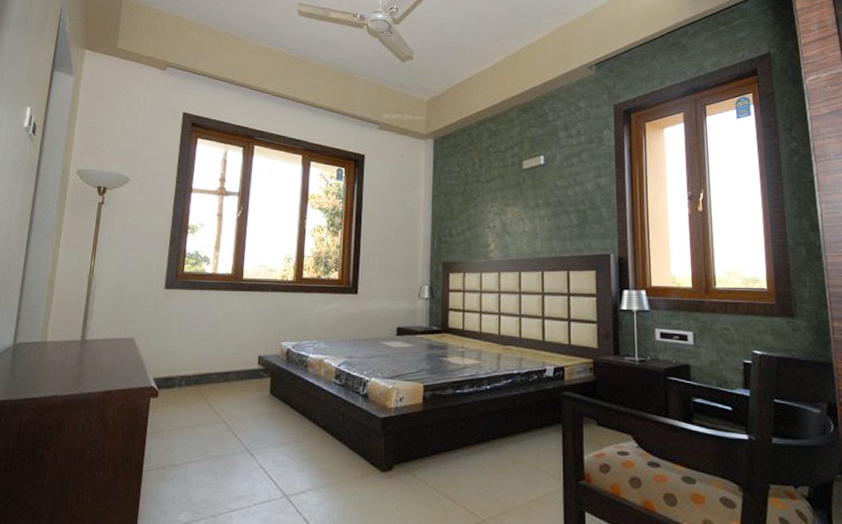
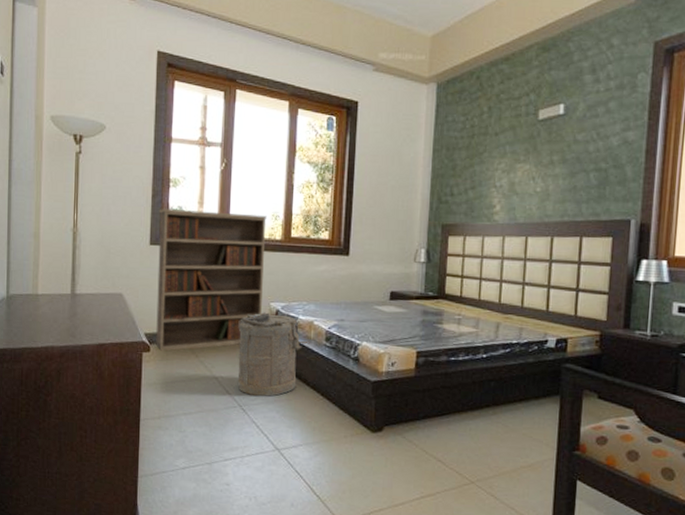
bookshelf: none [164,254,280,396] -> present [156,209,267,351]
laundry hamper: none [247,352,320,440] -> present [238,312,310,397]

